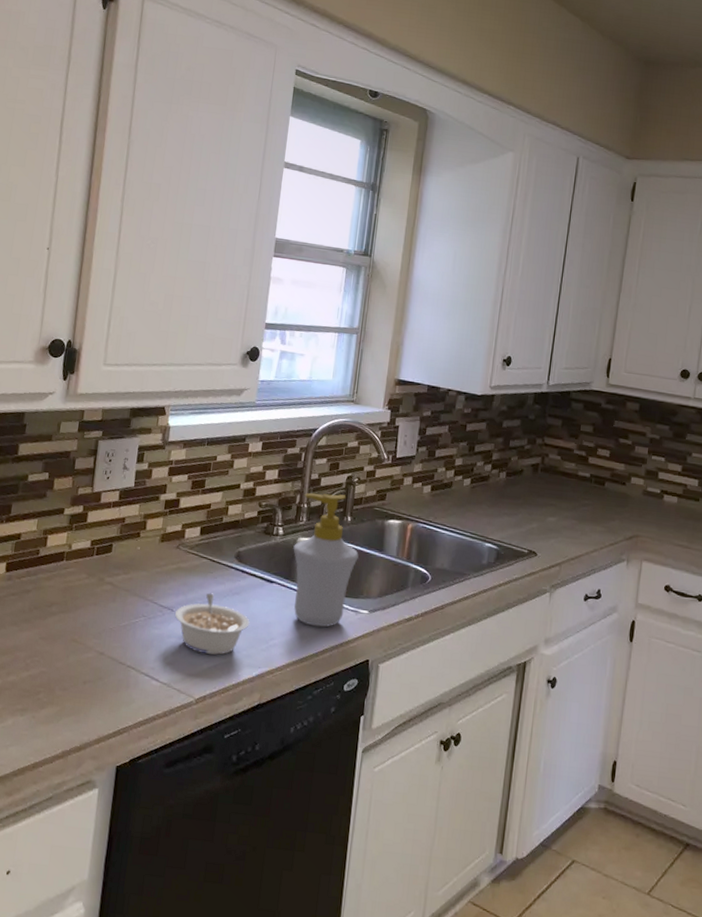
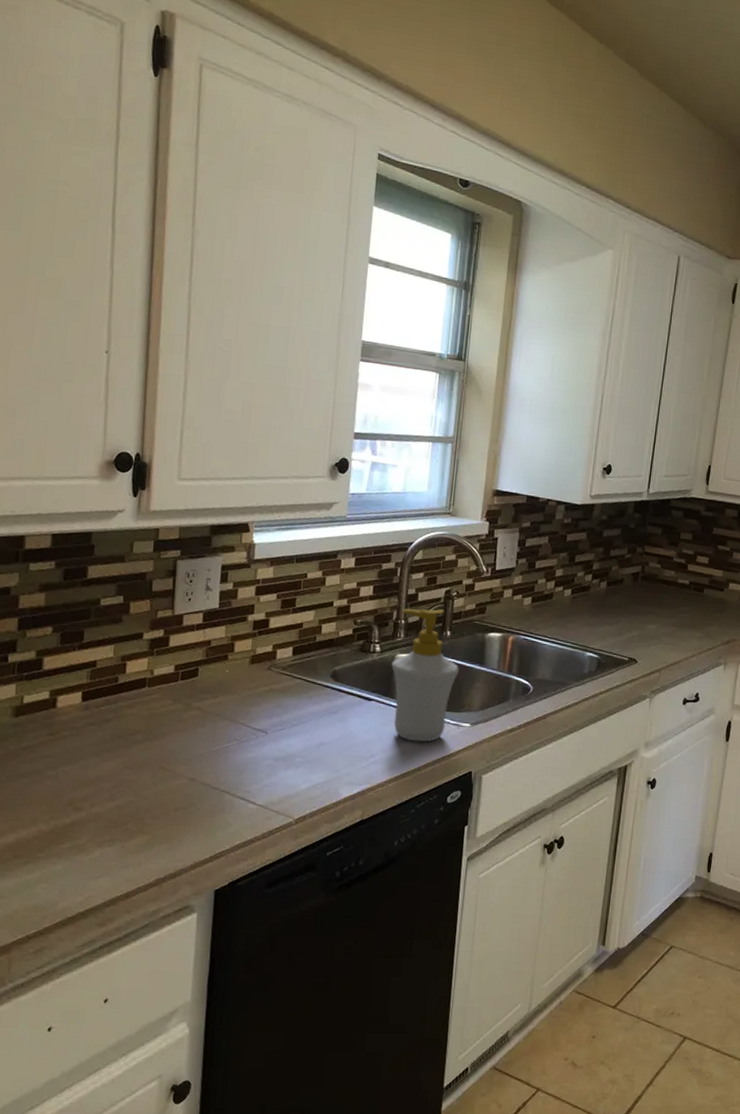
legume: present [174,593,250,655] -> none [269,713,349,775]

